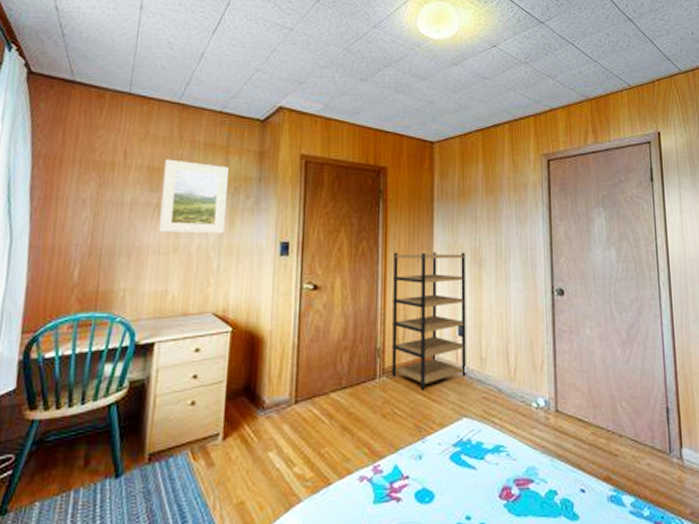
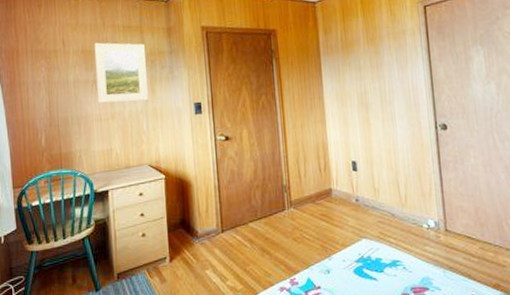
shelving unit: present [392,252,466,390] -> none [290,98,362,218]

